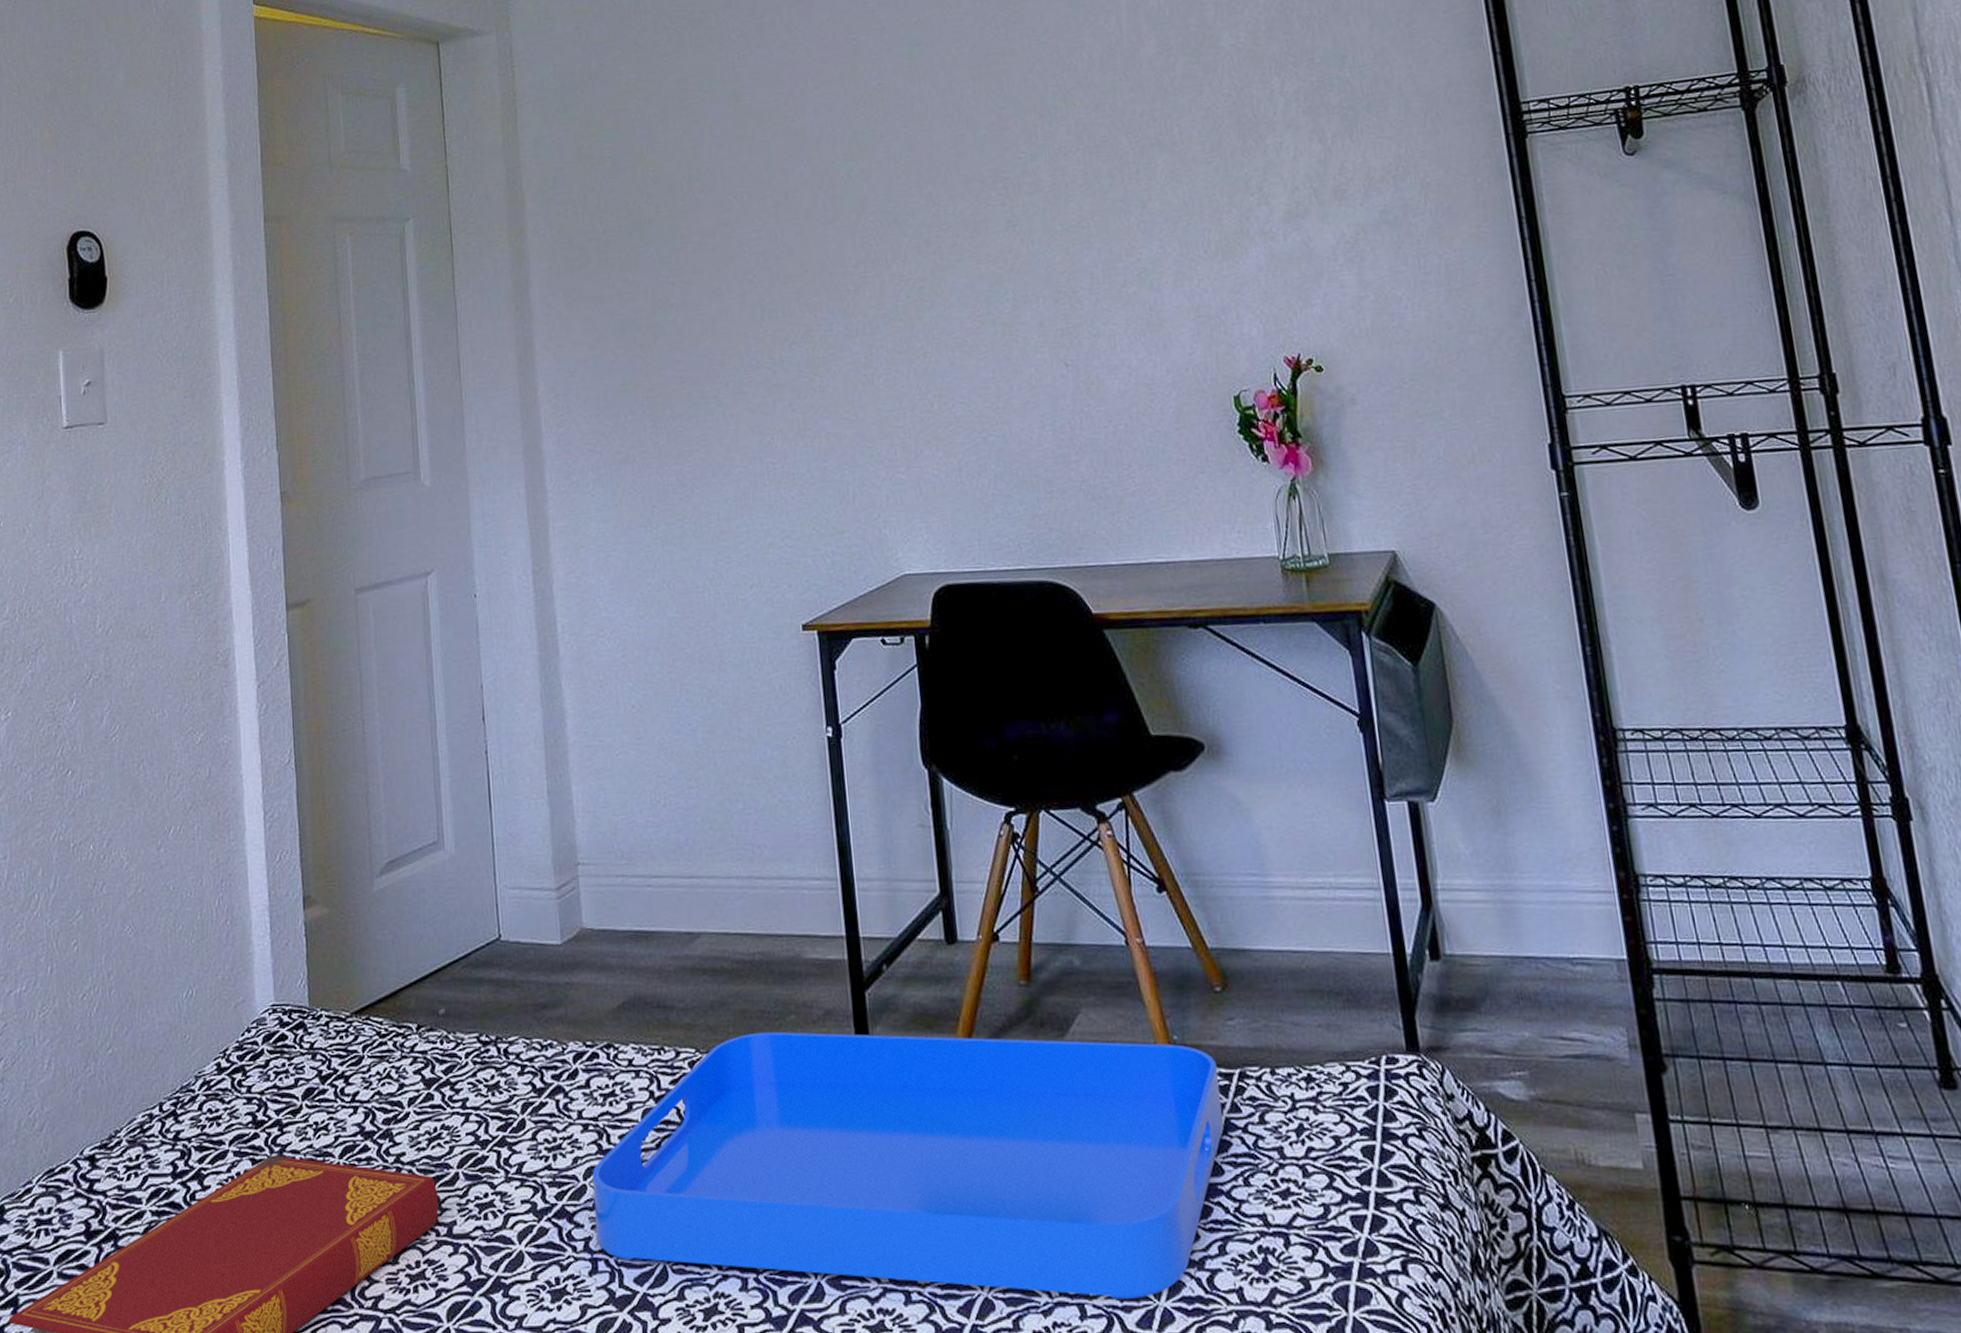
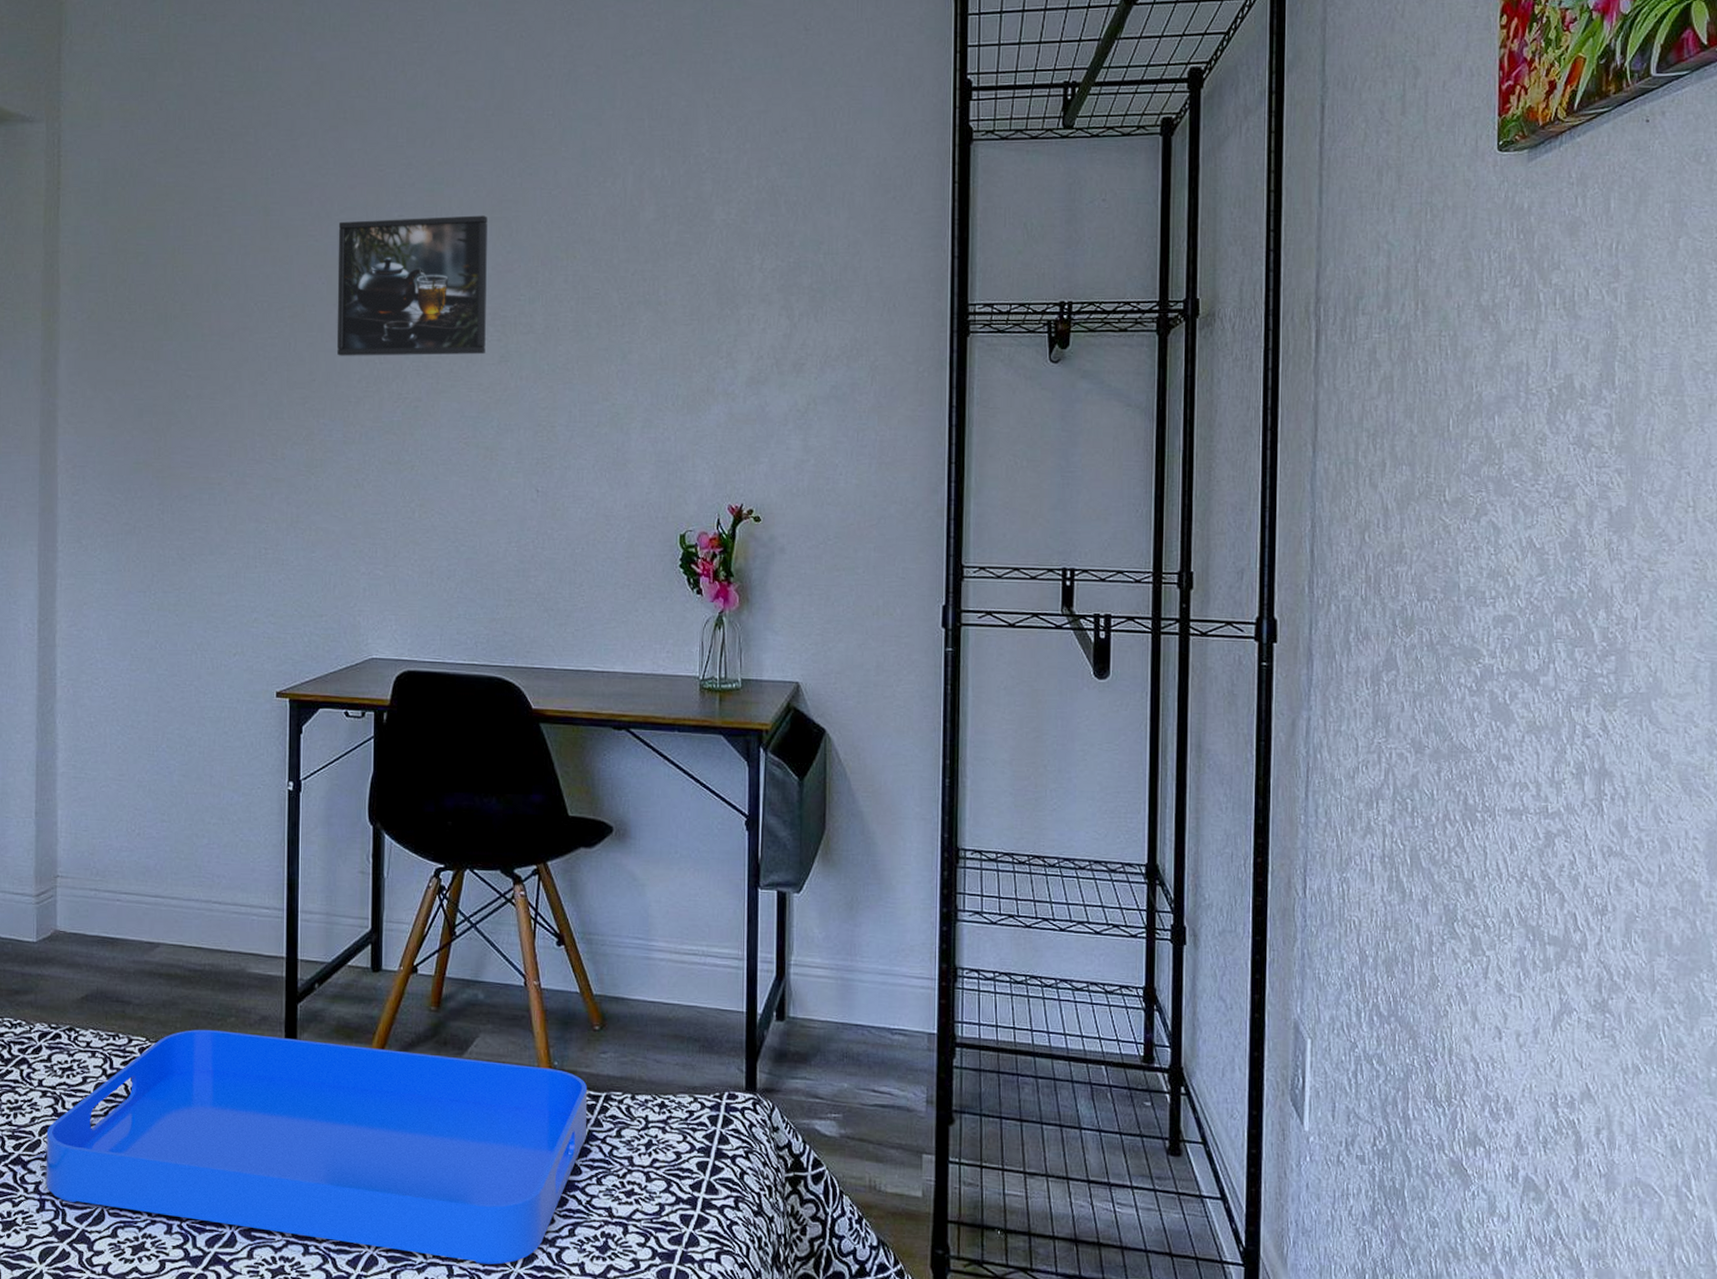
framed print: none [814,72,990,242] -> present [336,215,487,356]

